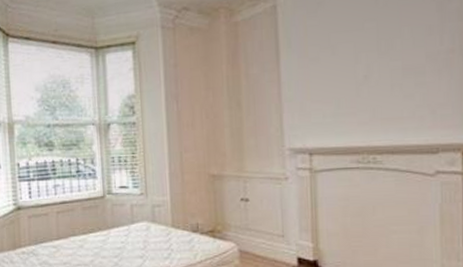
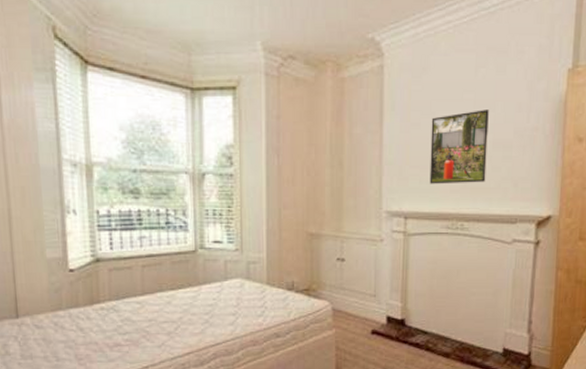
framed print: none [331,36,398,118] -> present [429,110,489,184]

